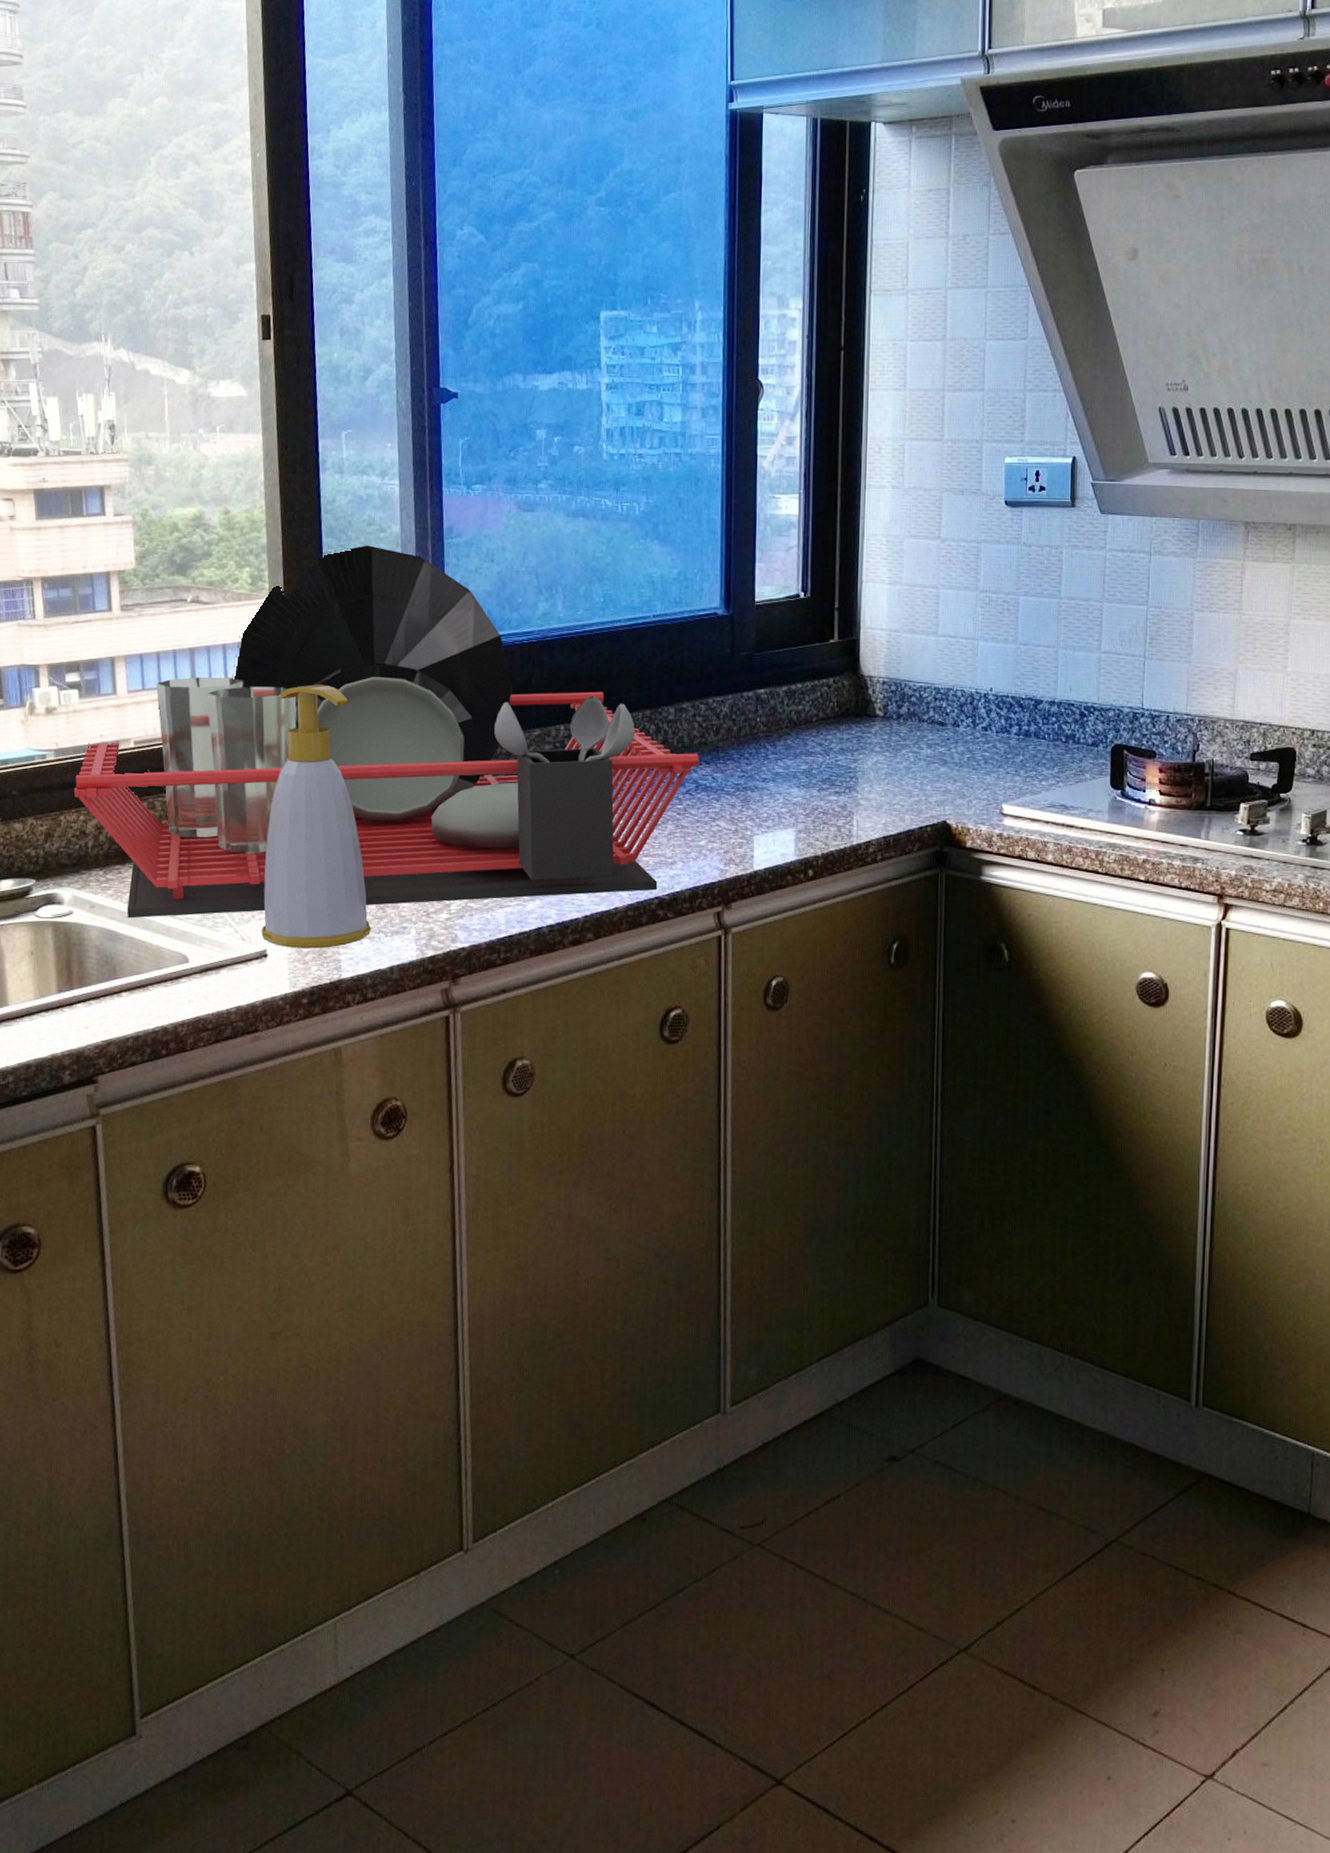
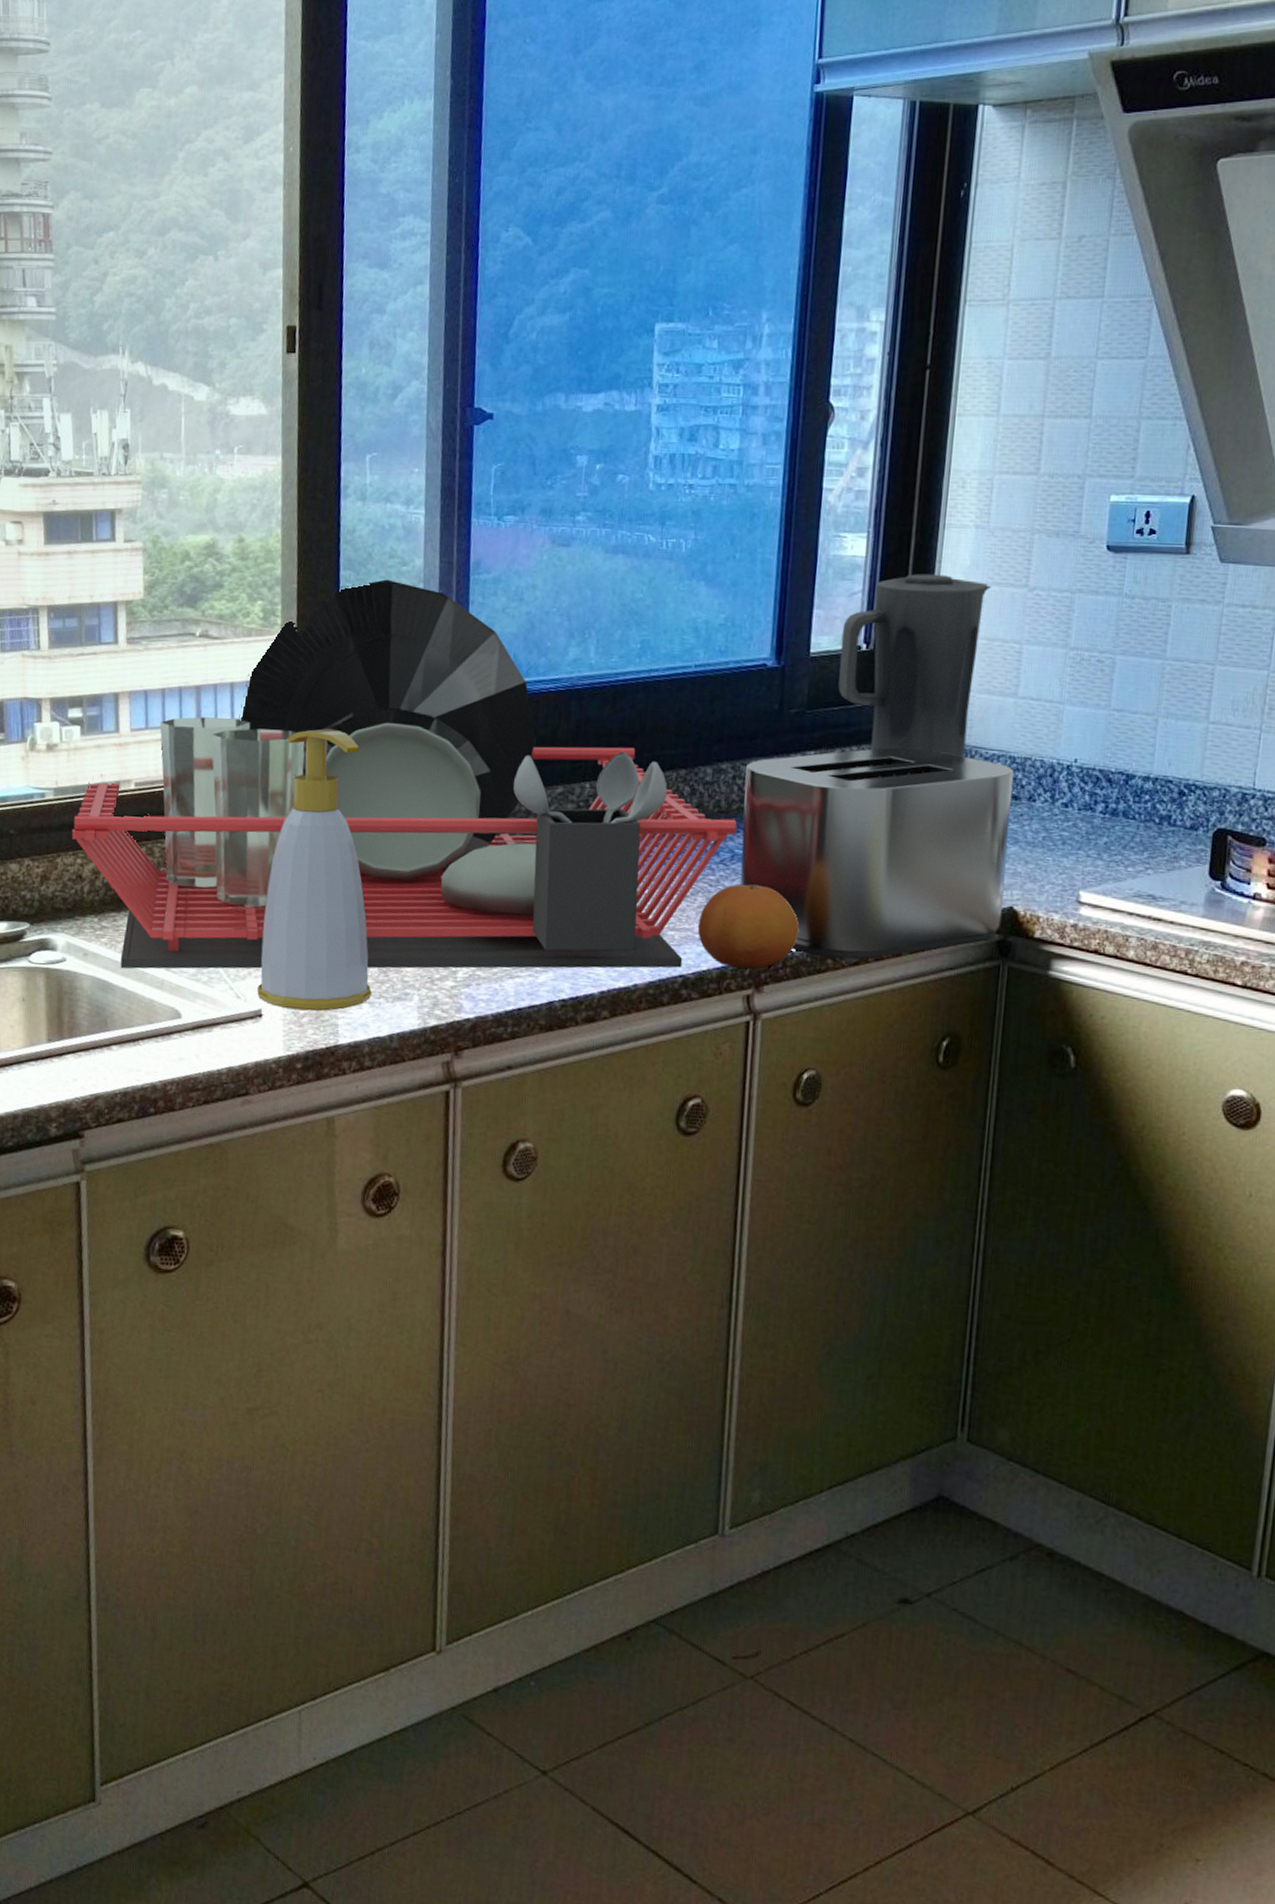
fruit: none [670,811,761,889] -> present [698,884,800,970]
toaster: none [704,684,939,878] -> present [739,748,1014,963]
blender: none [781,529,909,690] -> present [838,573,991,758]

